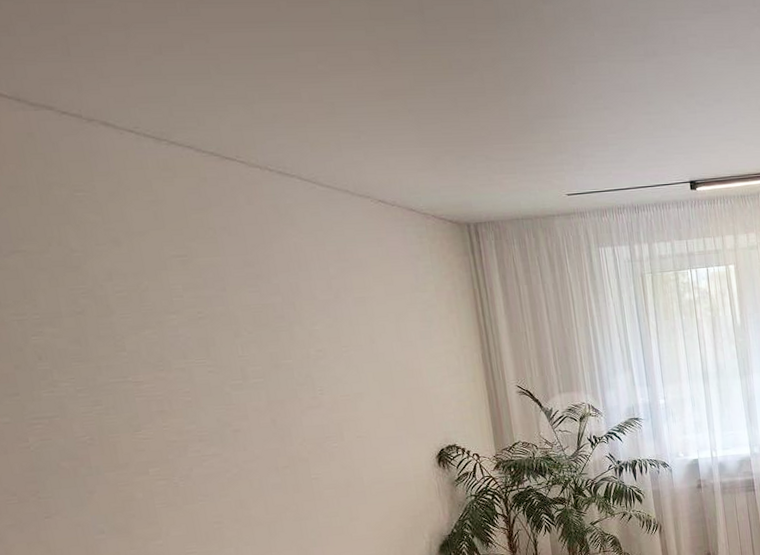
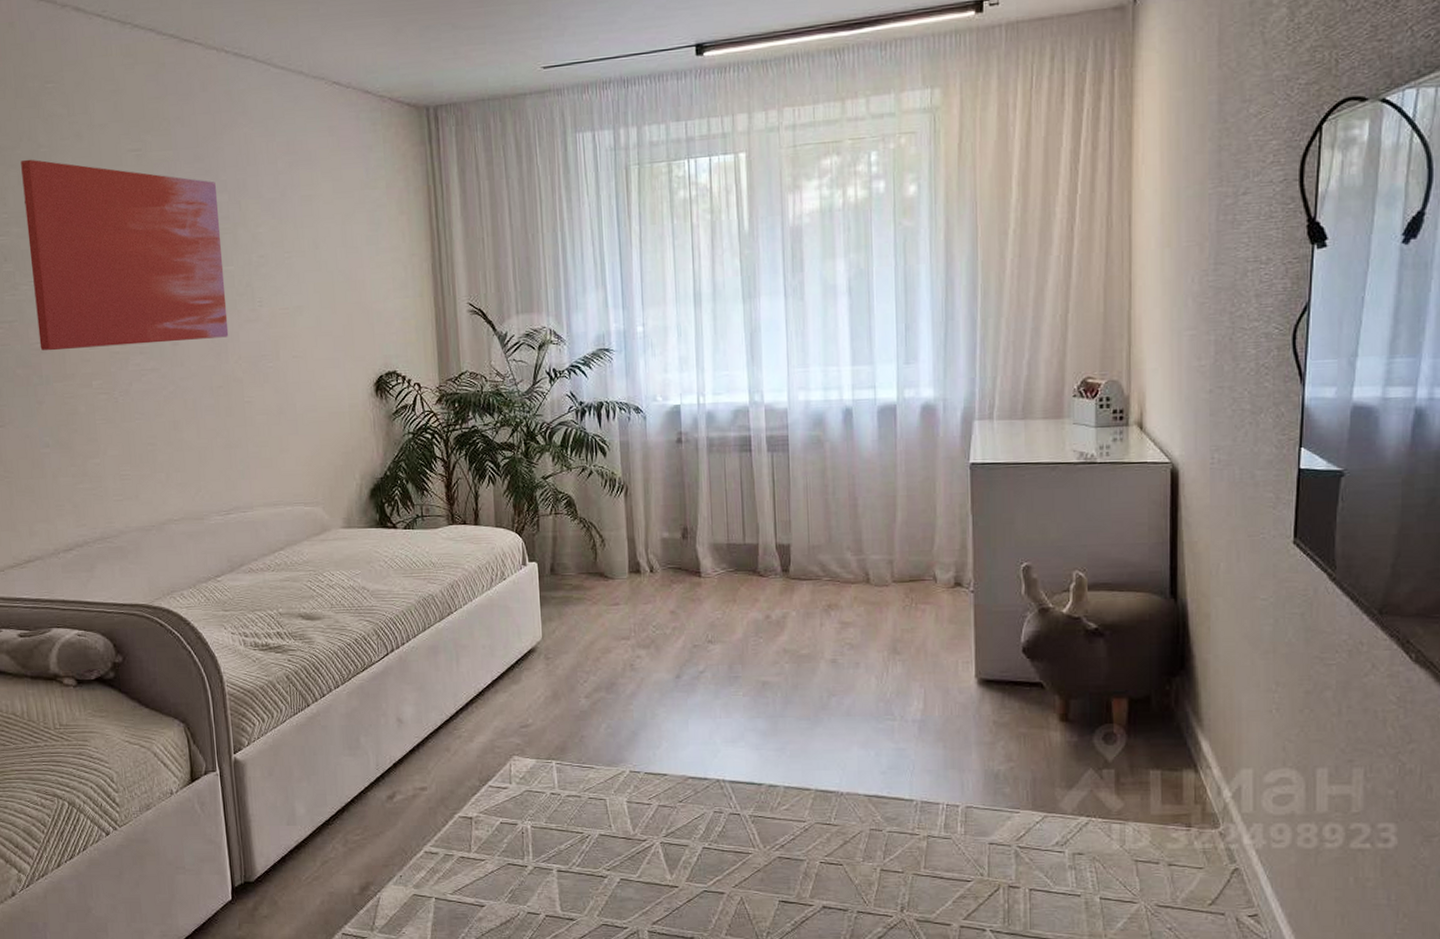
wall art: none [51,263,292,443] -> present [21,159,229,351]

